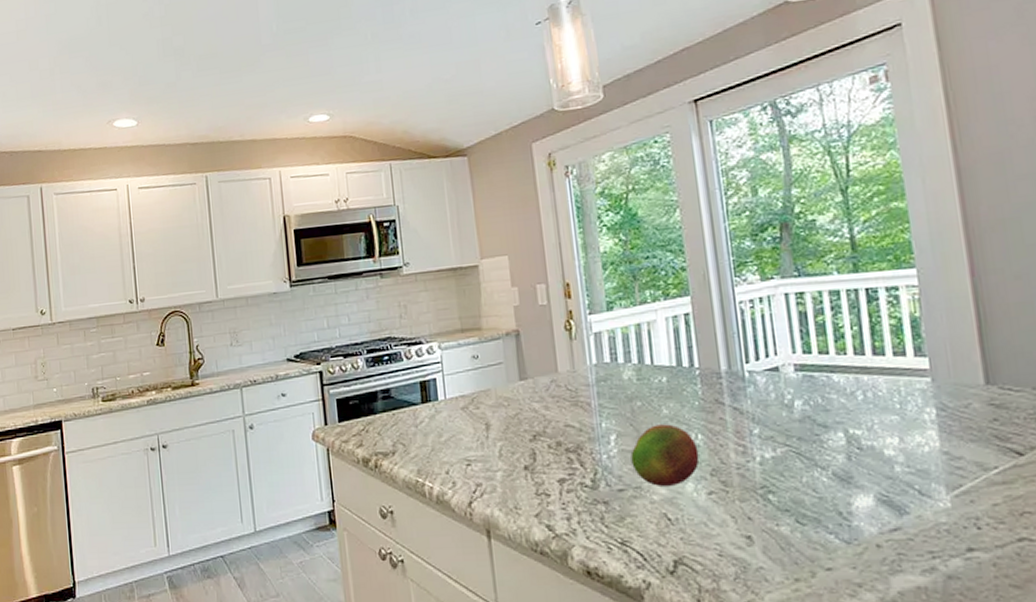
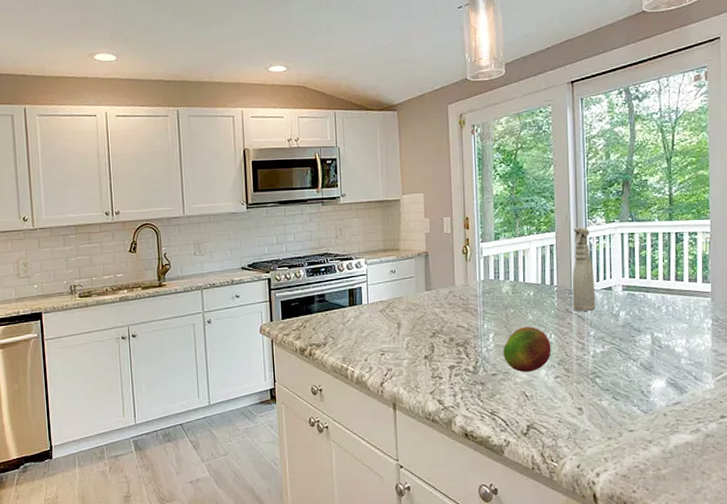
spray bottle: none [716,288,758,402] -> present [572,227,596,311]

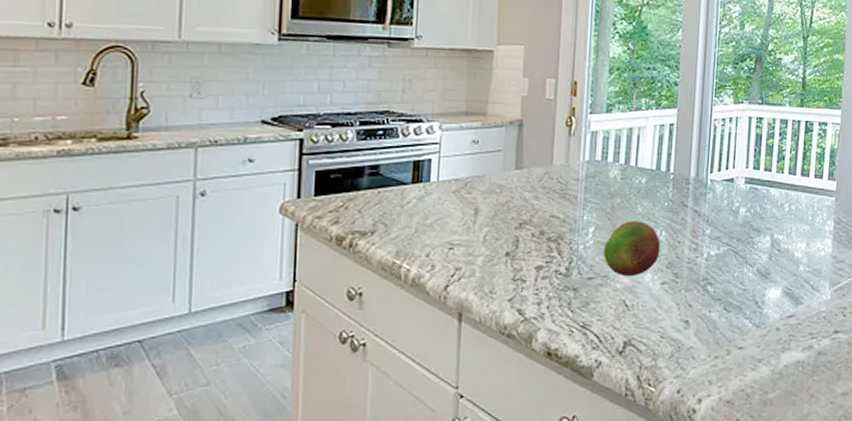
spray bottle: present [572,227,596,311] -> none [689,106,716,205]

